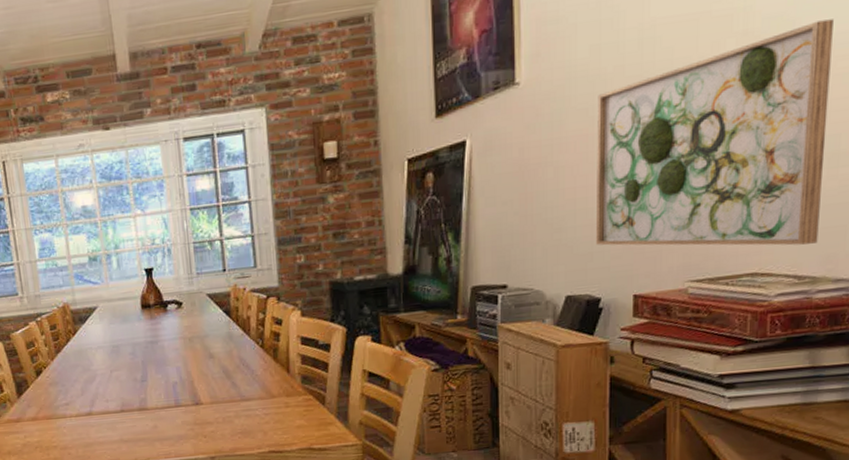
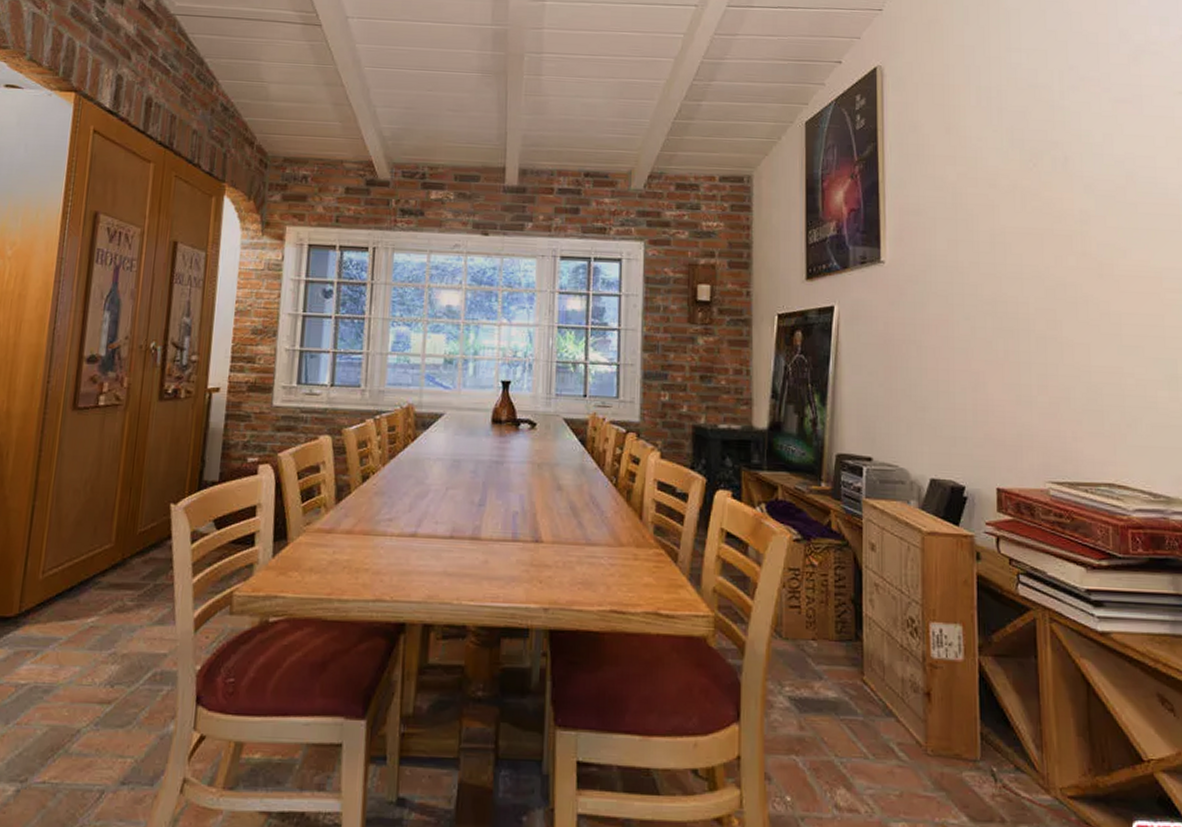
wall art: present [596,19,834,246] -> none [956,254,1168,462]

